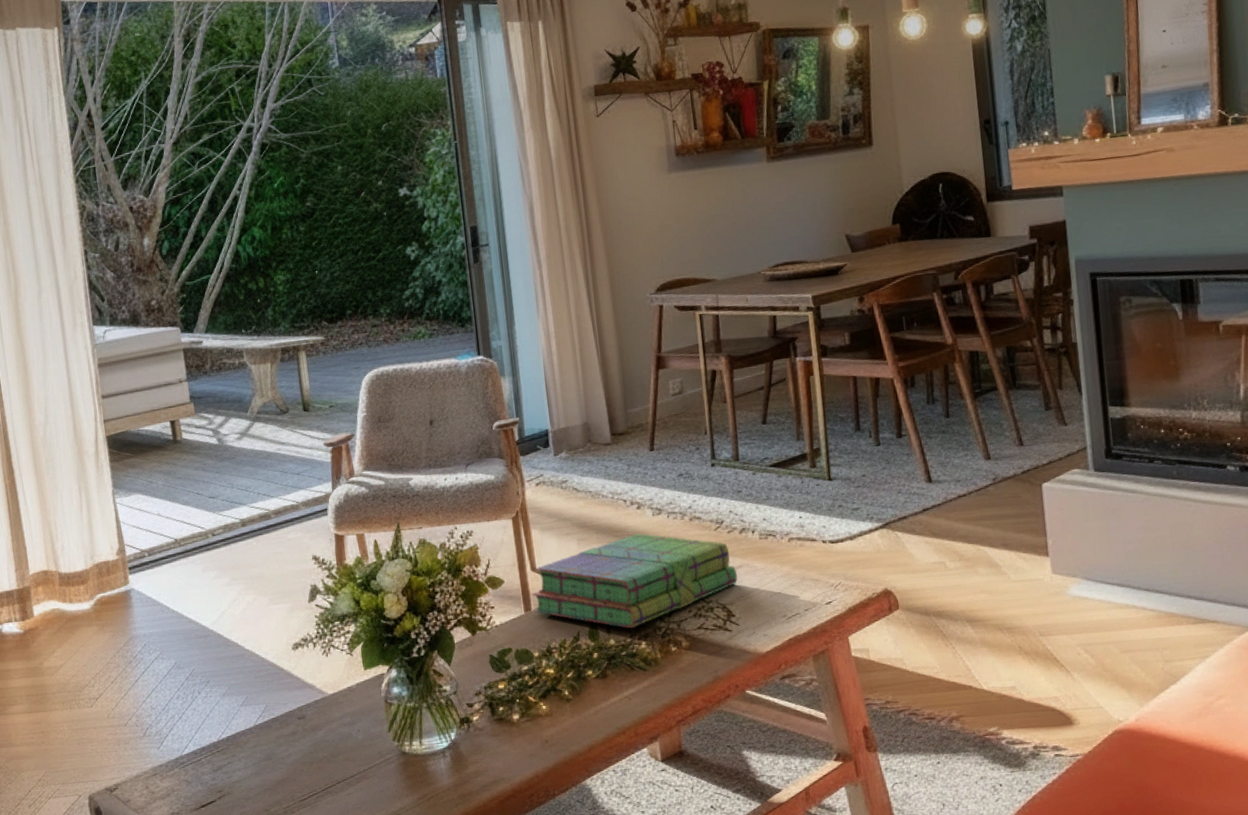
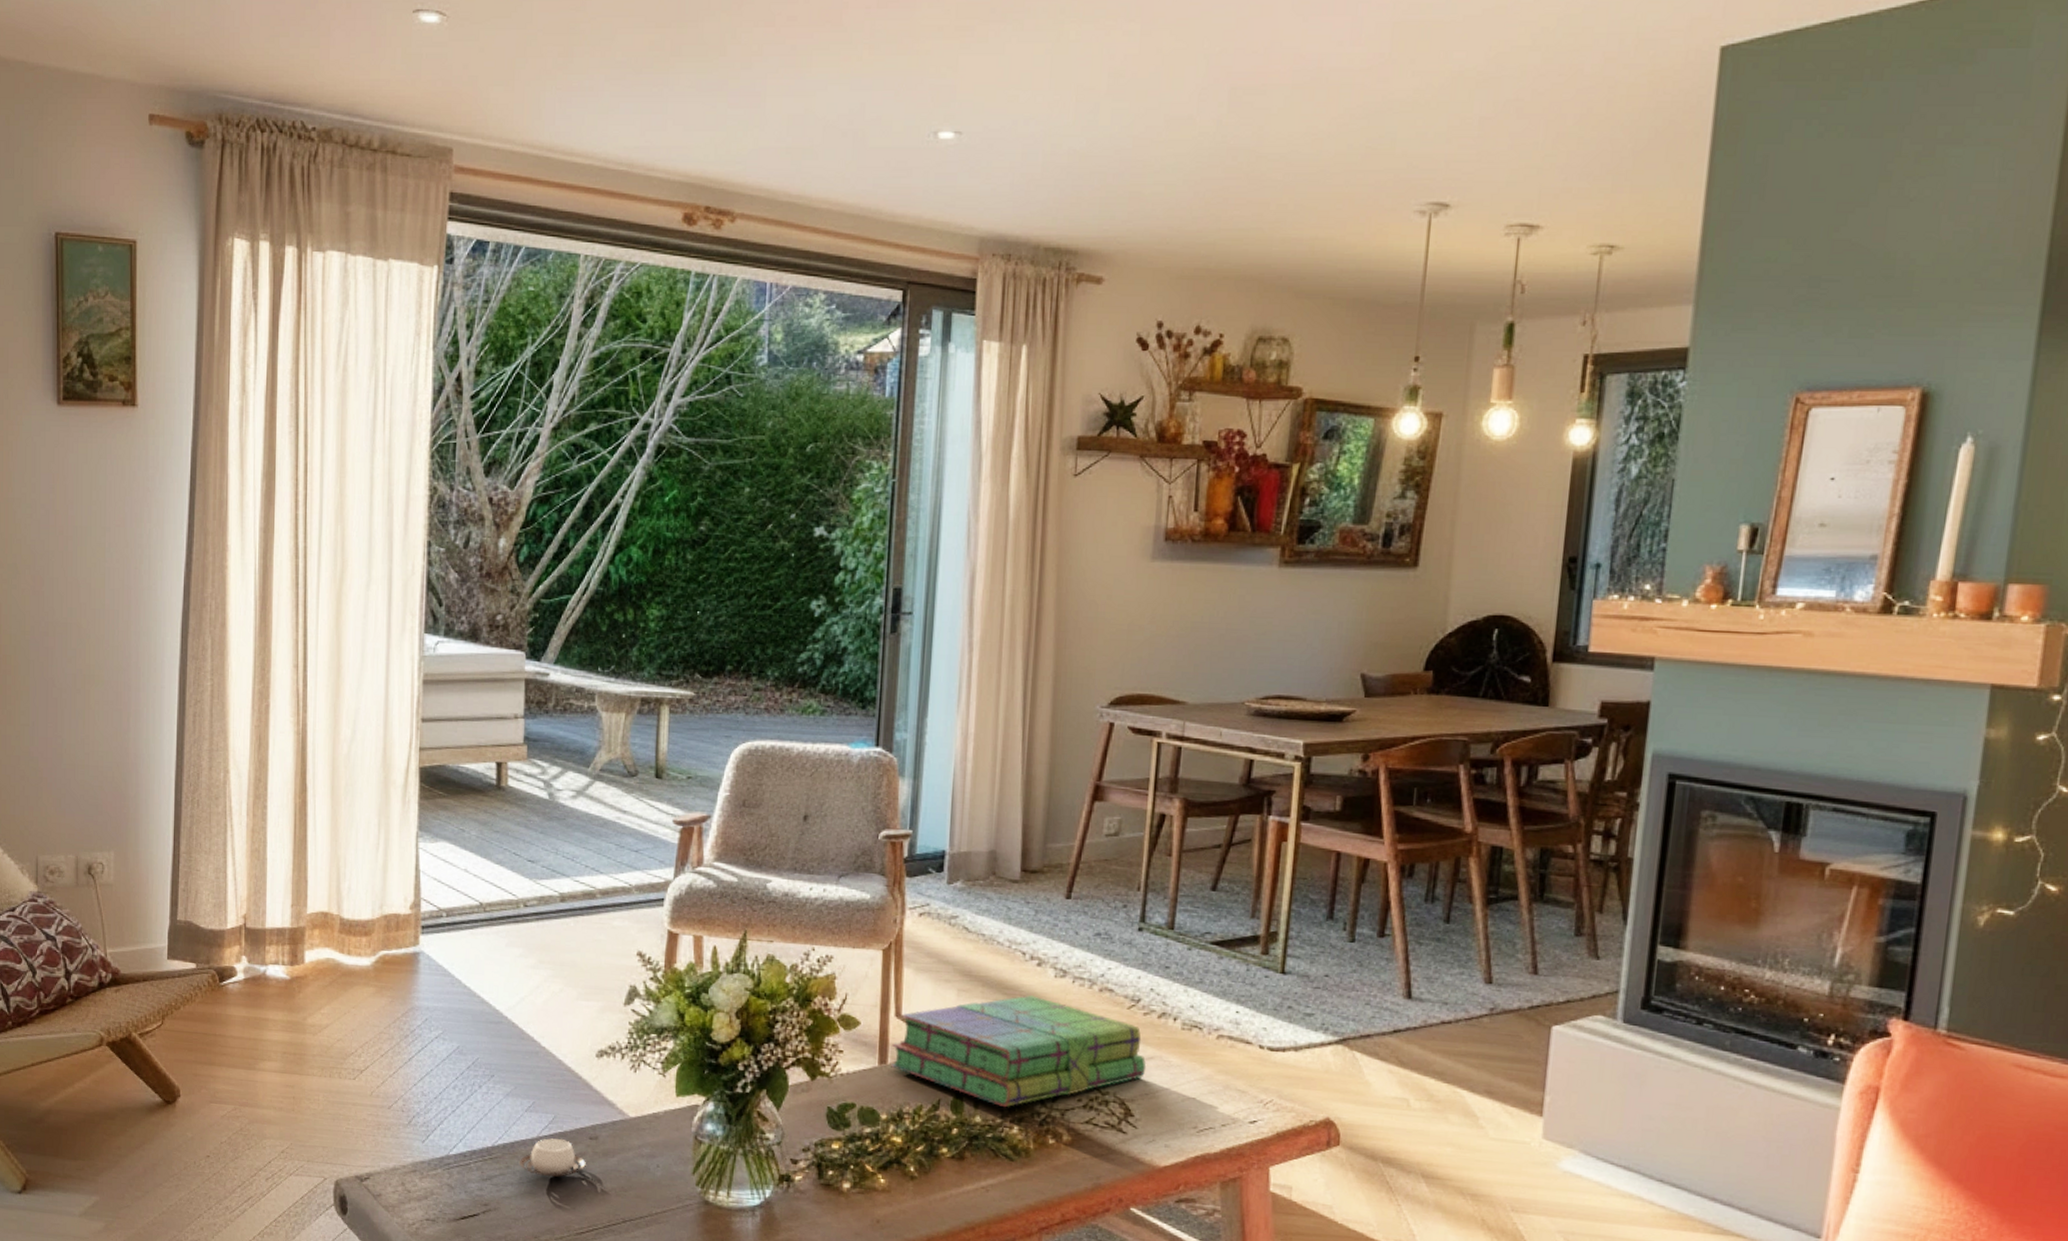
cup: none [242,723,299,758] -> present [518,1138,586,1178]

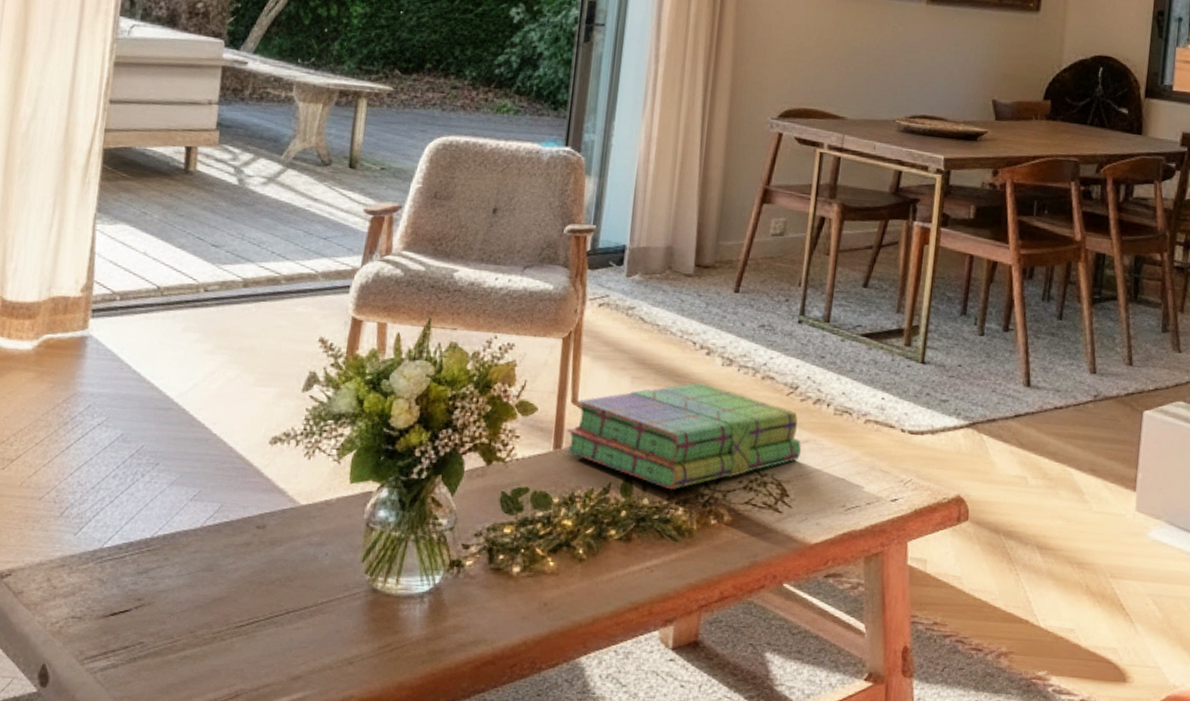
cup: present [518,1138,586,1178] -> none [179,528,251,569]

